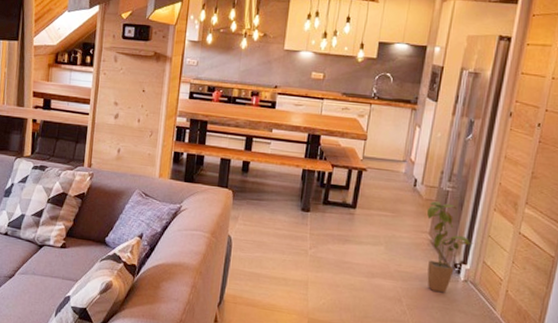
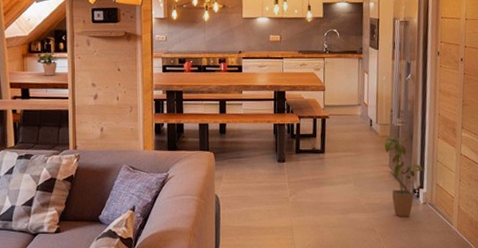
potted plant: none [61,64,84,90] -> present [36,52,58,76]

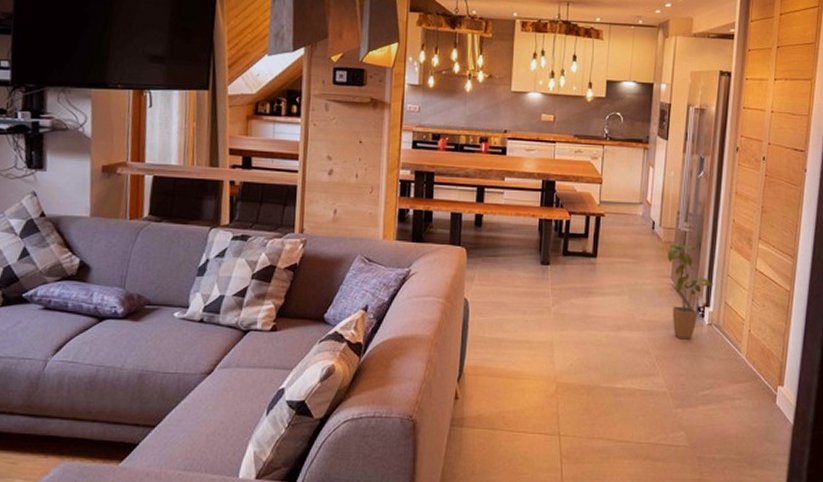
potted plant: present [36,52,58,76] -> none [263,115,290,144]

